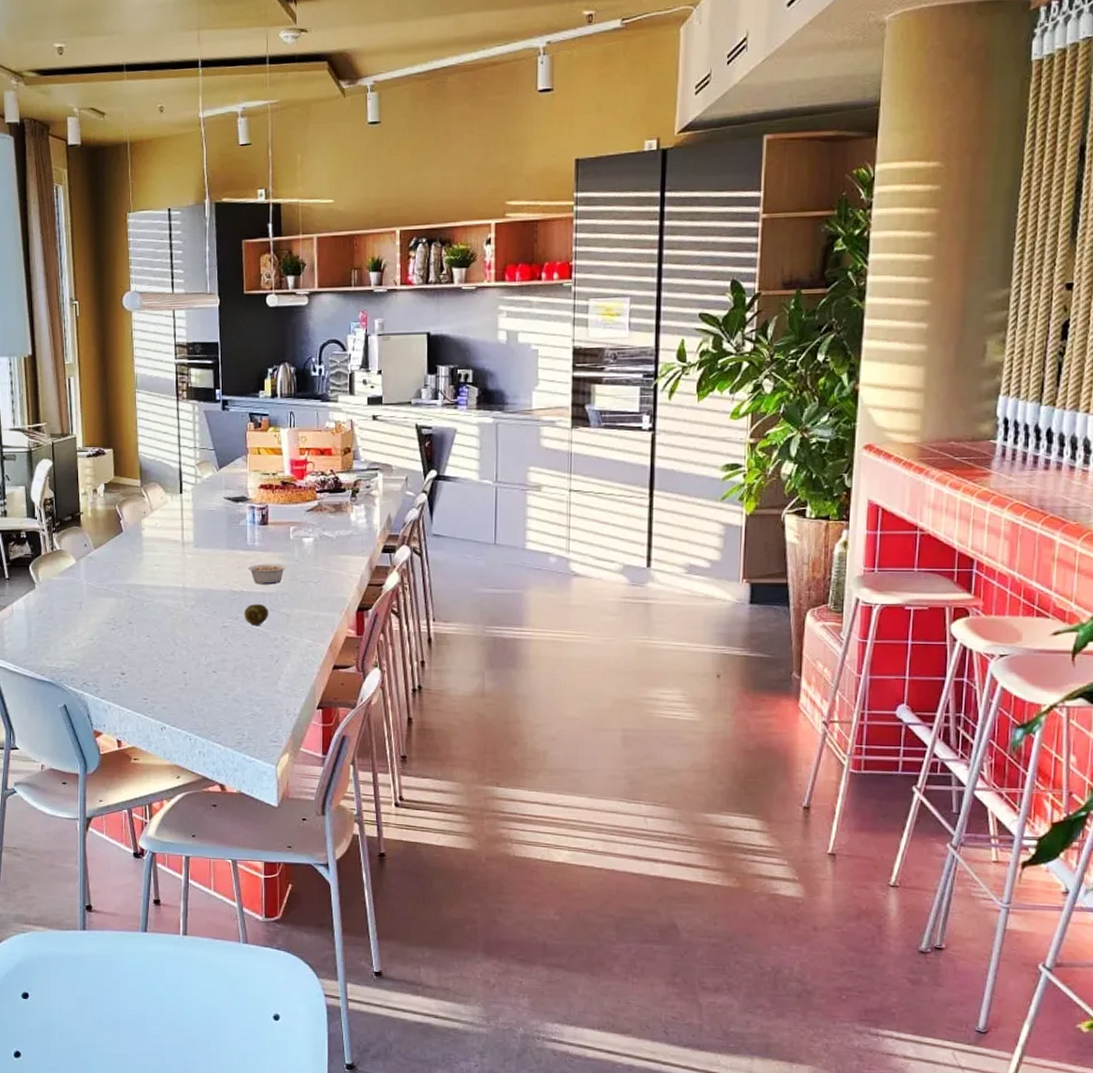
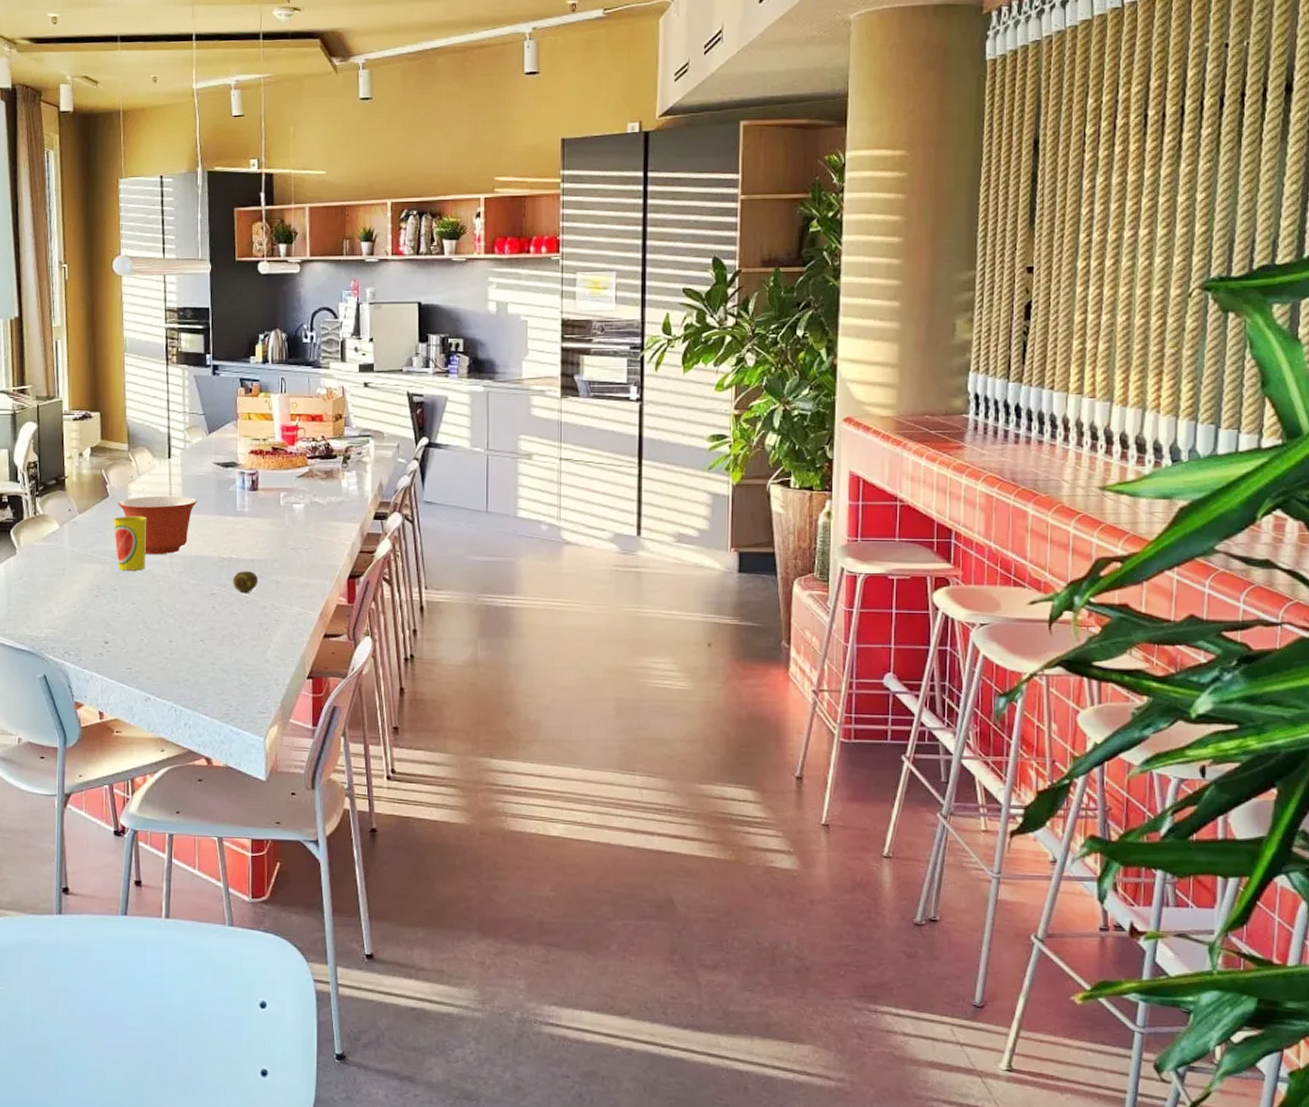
cup: none [127,551,159,604] -> present [113,516,146,571]
mixing bowl: none [132,530,209,589] -> present [118,495,198,555]
legume: present [248,564,286,585] -> none [237,530,276,551]

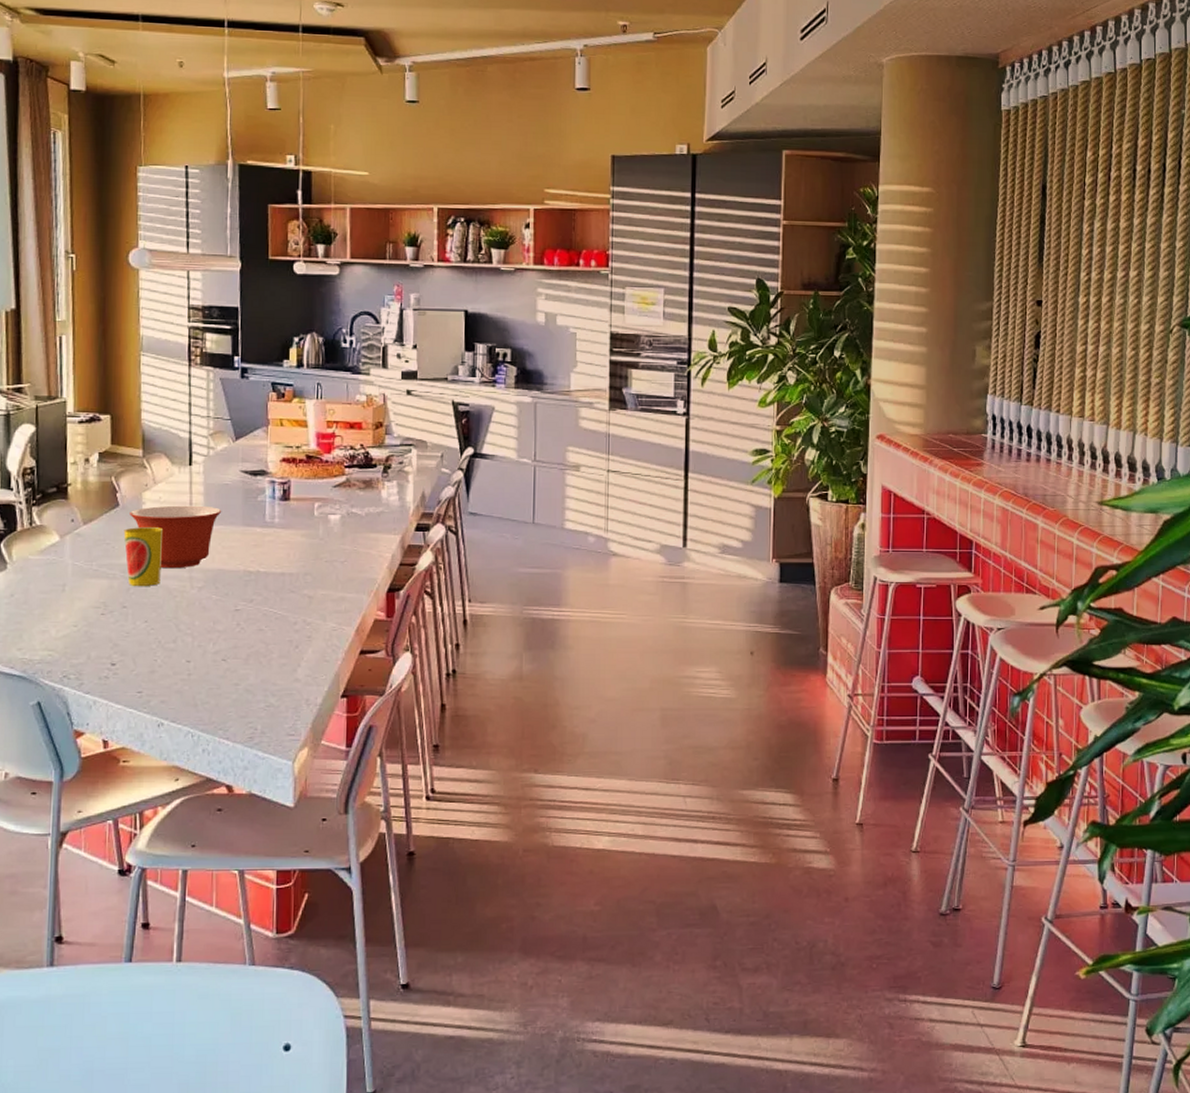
fruit: present [233,570,259,594] -> none [260,584,289,609]

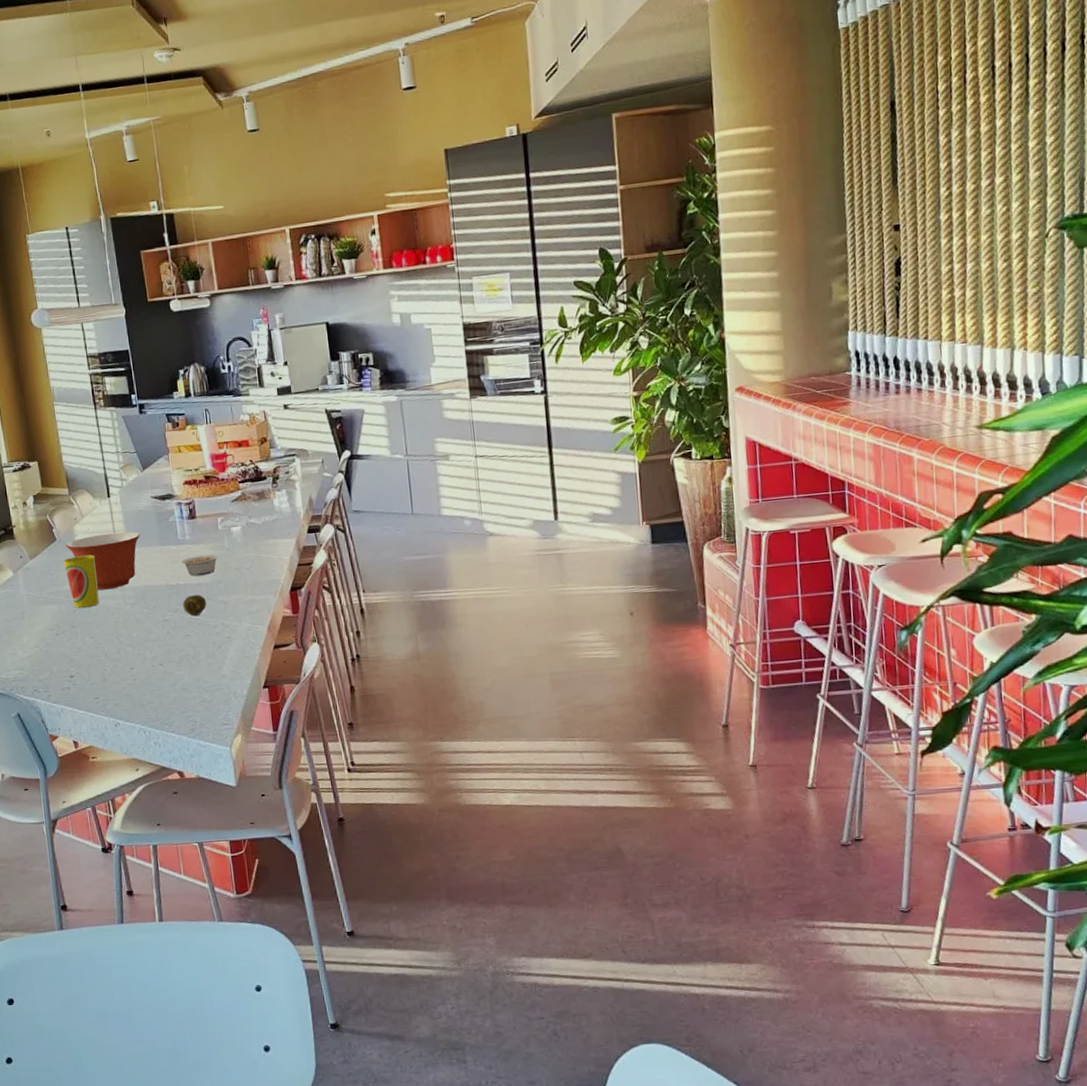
fruit: none [260,584,289,609] -> present [183,594,207,616]
legume: none [266,542,310,564] -> present [182,554,219,577]

